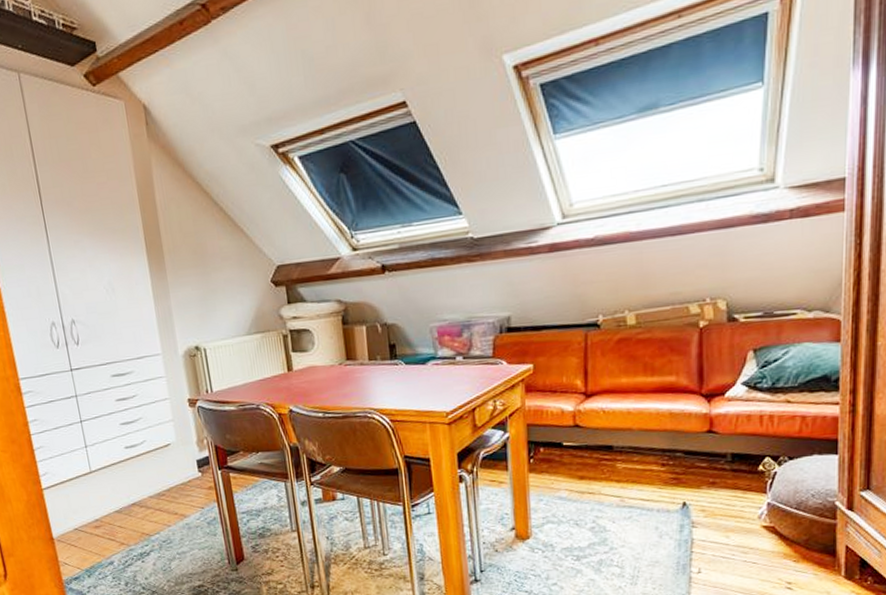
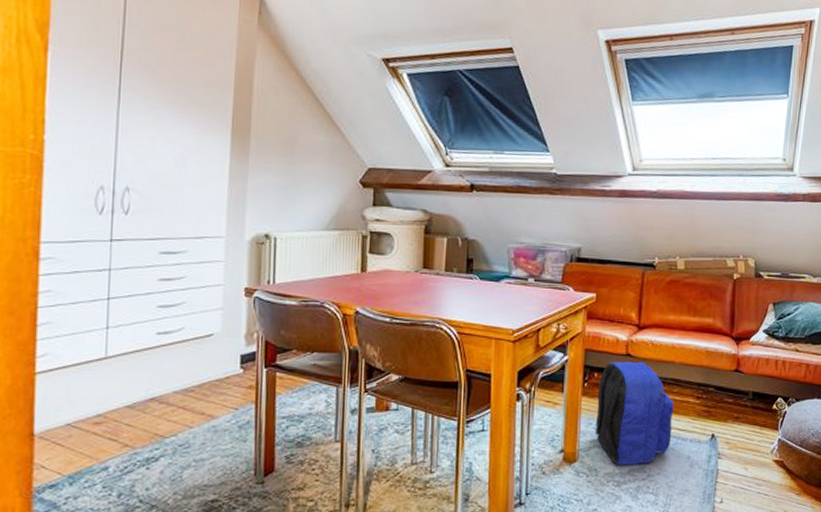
backpack: none [545,431,635,541] -> present [594,361,674,466]

